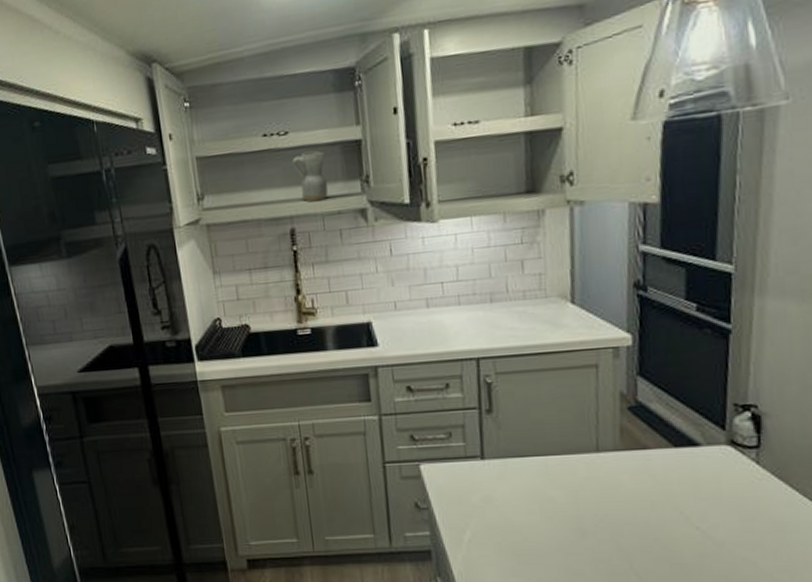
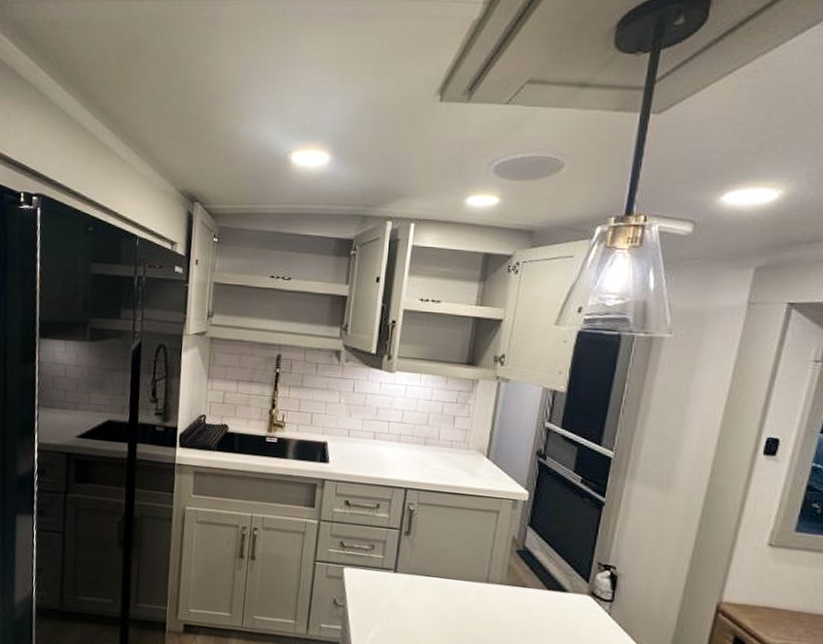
ceramic pitcher: present [292,151,329,202] -> none [290,296,317,337]

